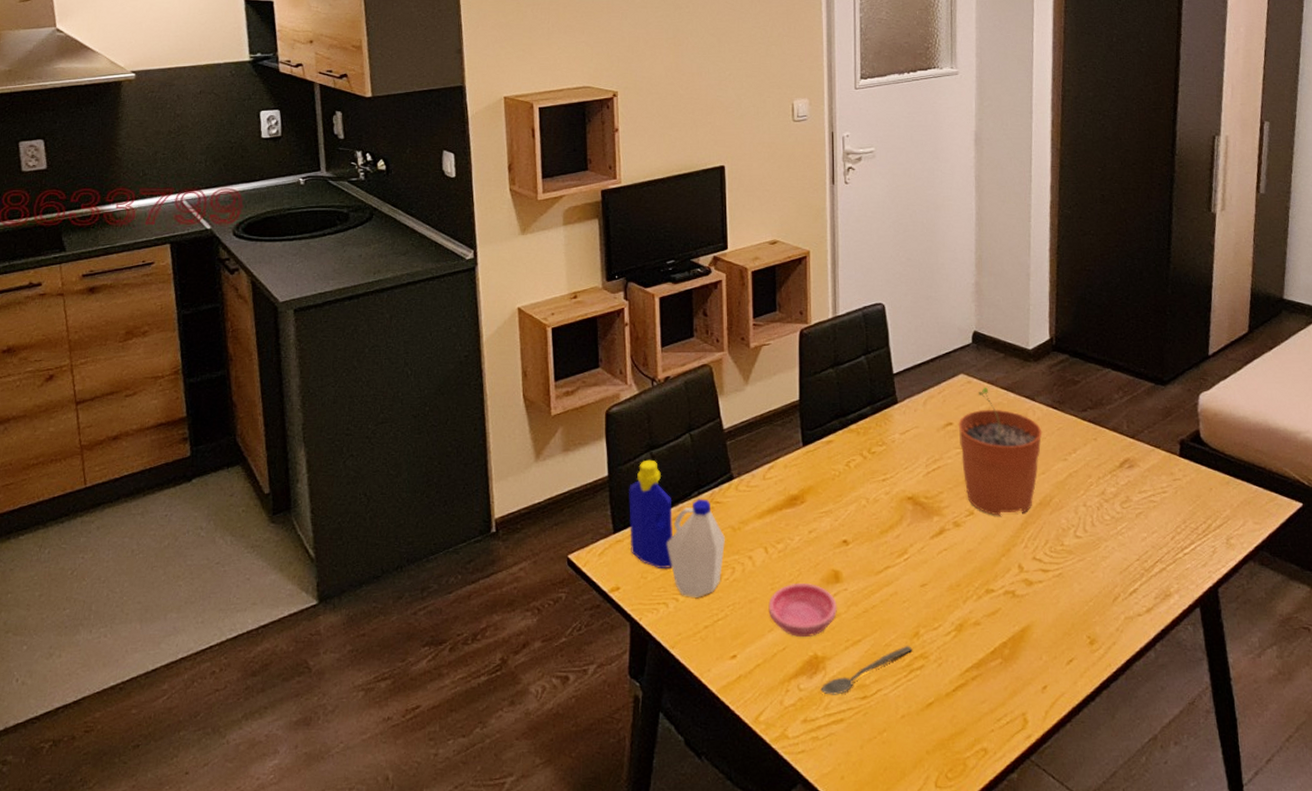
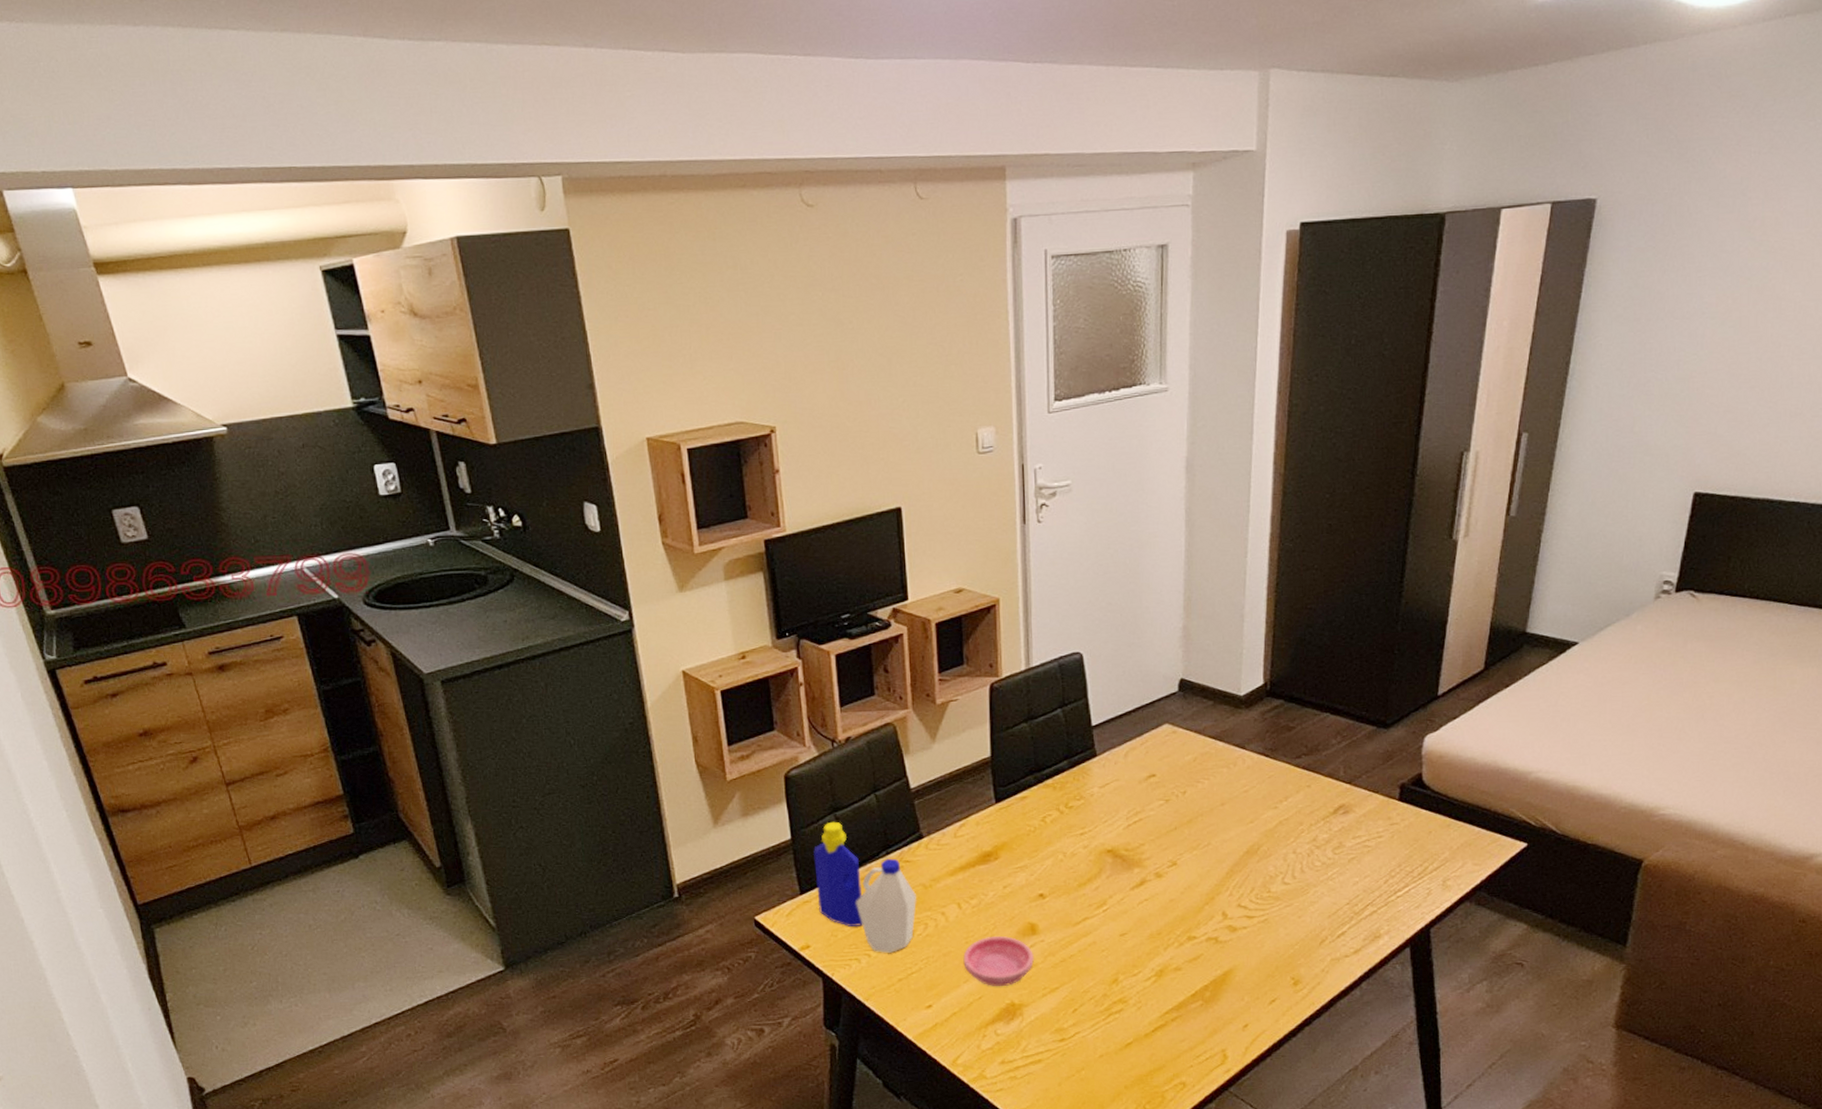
spoon: present [820,645,913,695] -> none [1018,991,1112,1039]
plant pot: present [958,387,1042,516] -> none [1161,737,1252,866]

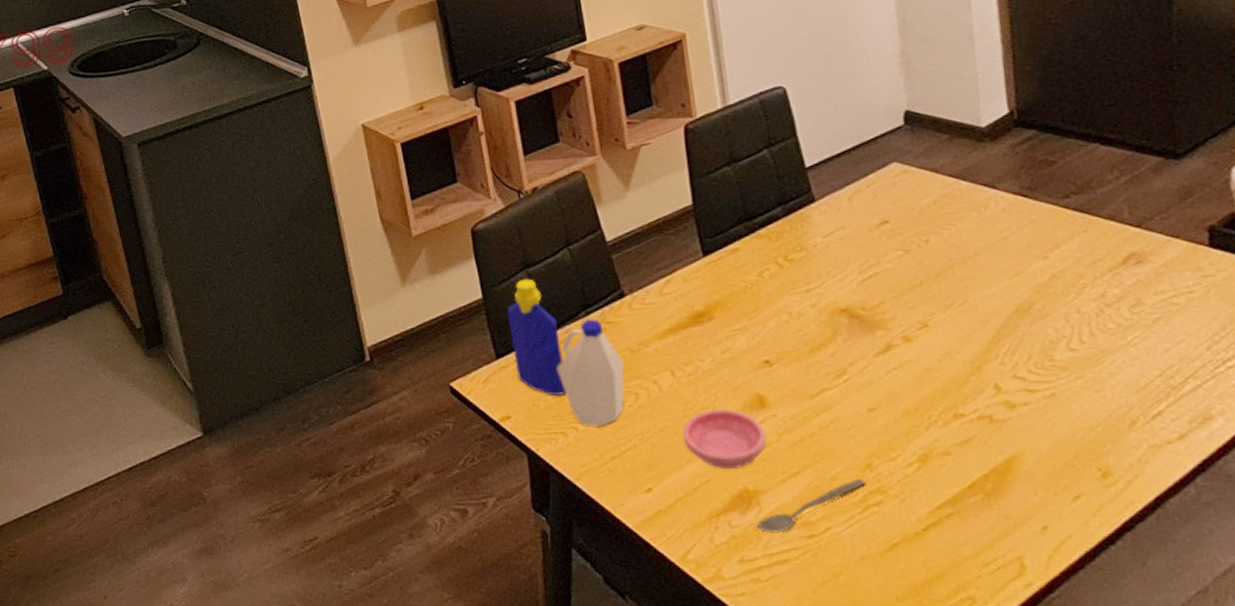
spoon: none [1018,991,1112,1039] -> present [756,478,866,533]

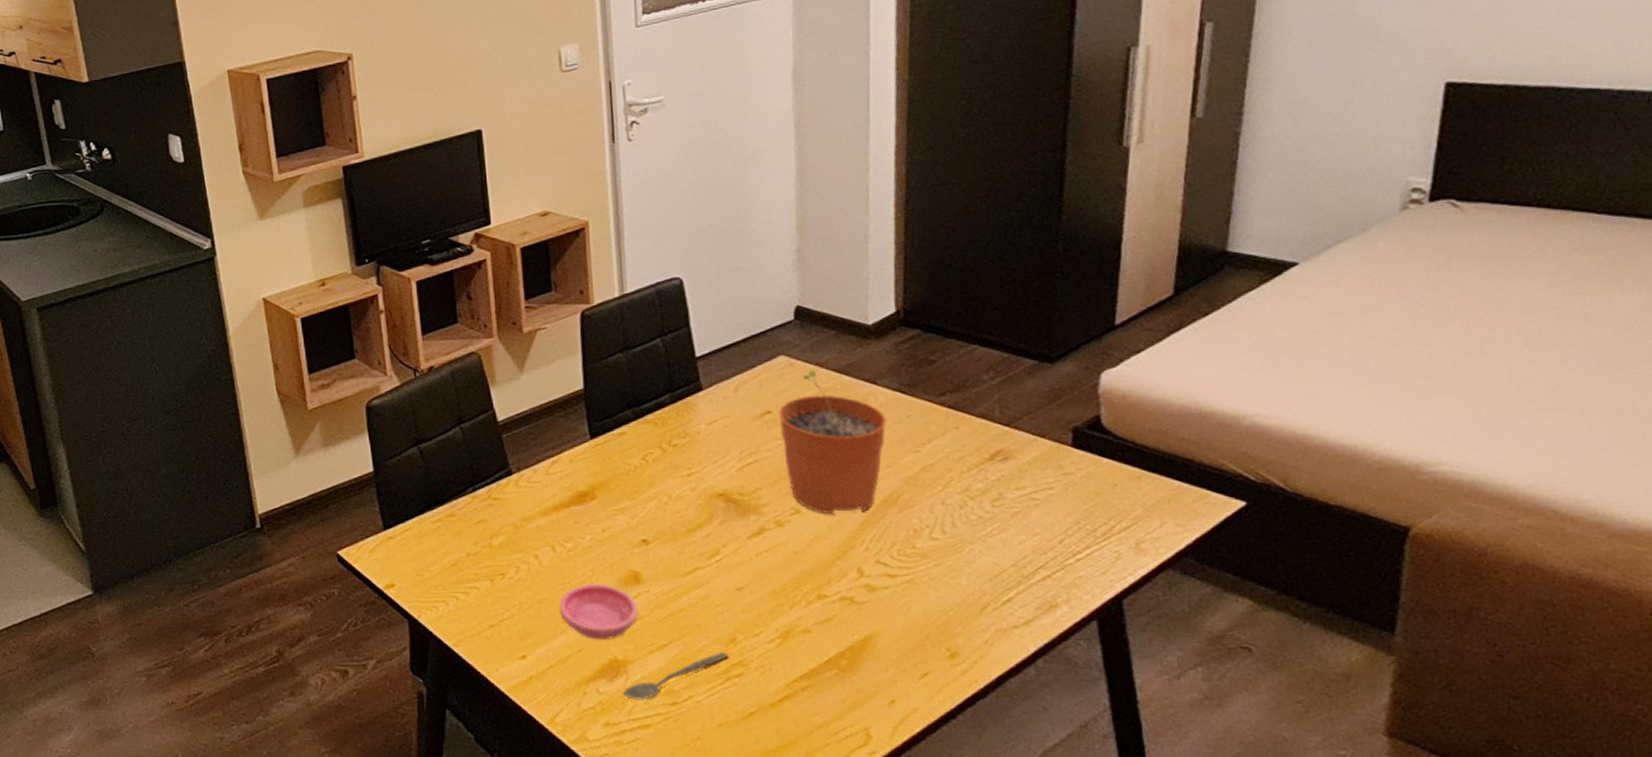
bottle: present [507,278,624,426] -> none [397,454,507,596]
plant pot: none [895,176,1011,328] -> present [778,370,887,515]

